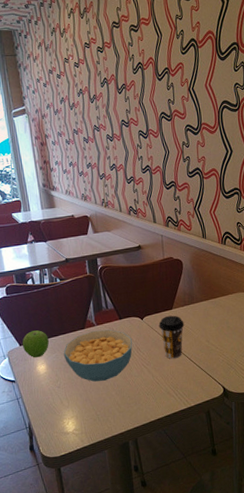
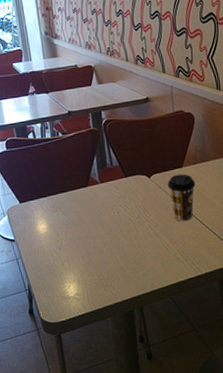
fruit: present [22,330,49,358] -> none [22,187,50,217]
cereal bowl: present [63,329,133,382] -> none [65,187,139,244]

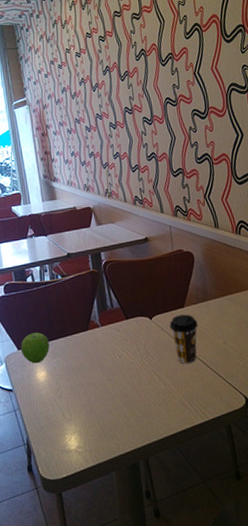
fruit: none [22,187,50,217] -> present [20,332,50,364]

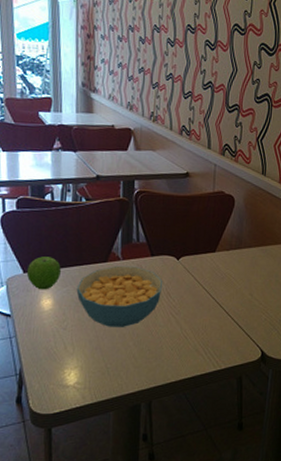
cereal bowl: none [65,330,141,391] -> present [76,265,163,327]
coffee cup: present [169,314,198,365] -> none [196,259,227,311]

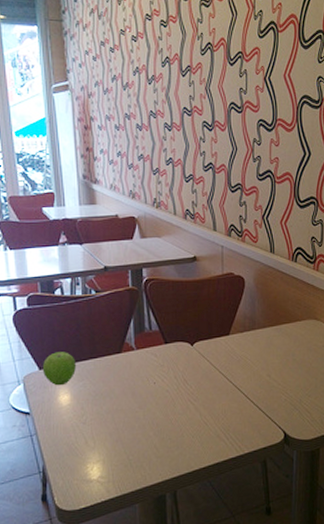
cereal bowl: present [76,265,163,327] -> none [93,355,179,419]

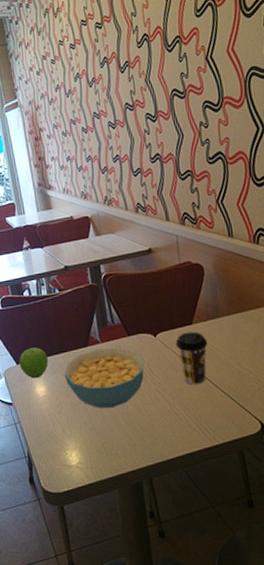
cereal bowl: none [93,355,179,419] -> present [64,347,144,408]
coffee cup: none [211,342,242,396] -> present [175,331,208,385]

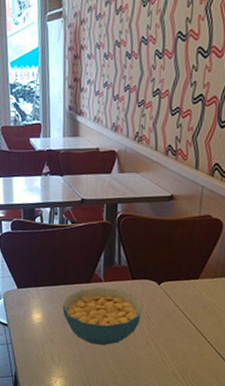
fruit: present [19,347,48,379] -> none [20,274,49,305]
coffee cup: present [175,331,208,385] -> none [177,286,211,339]

